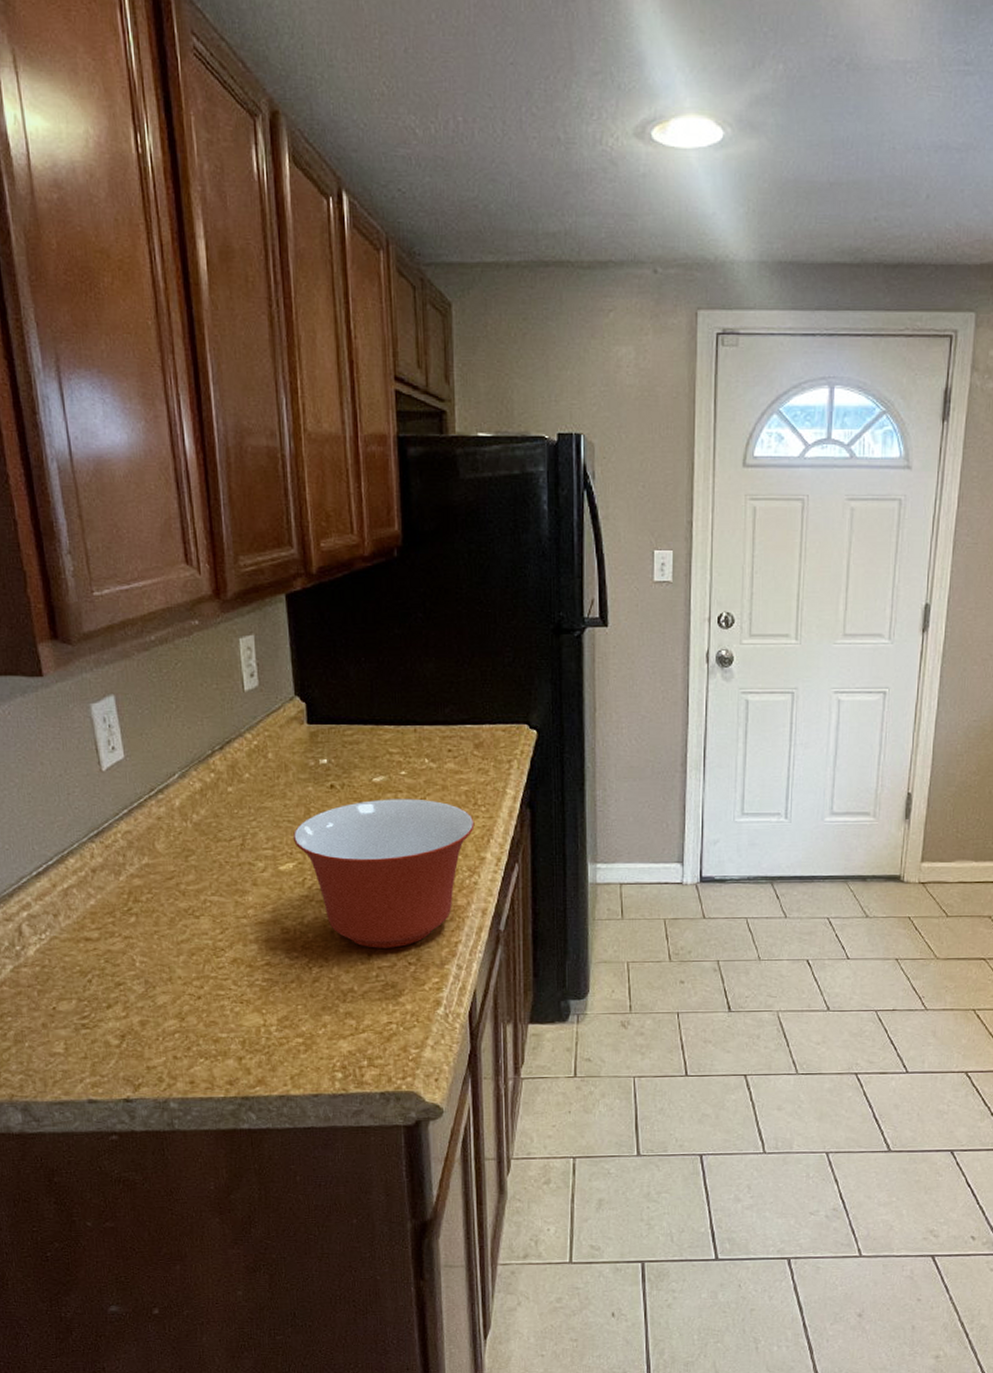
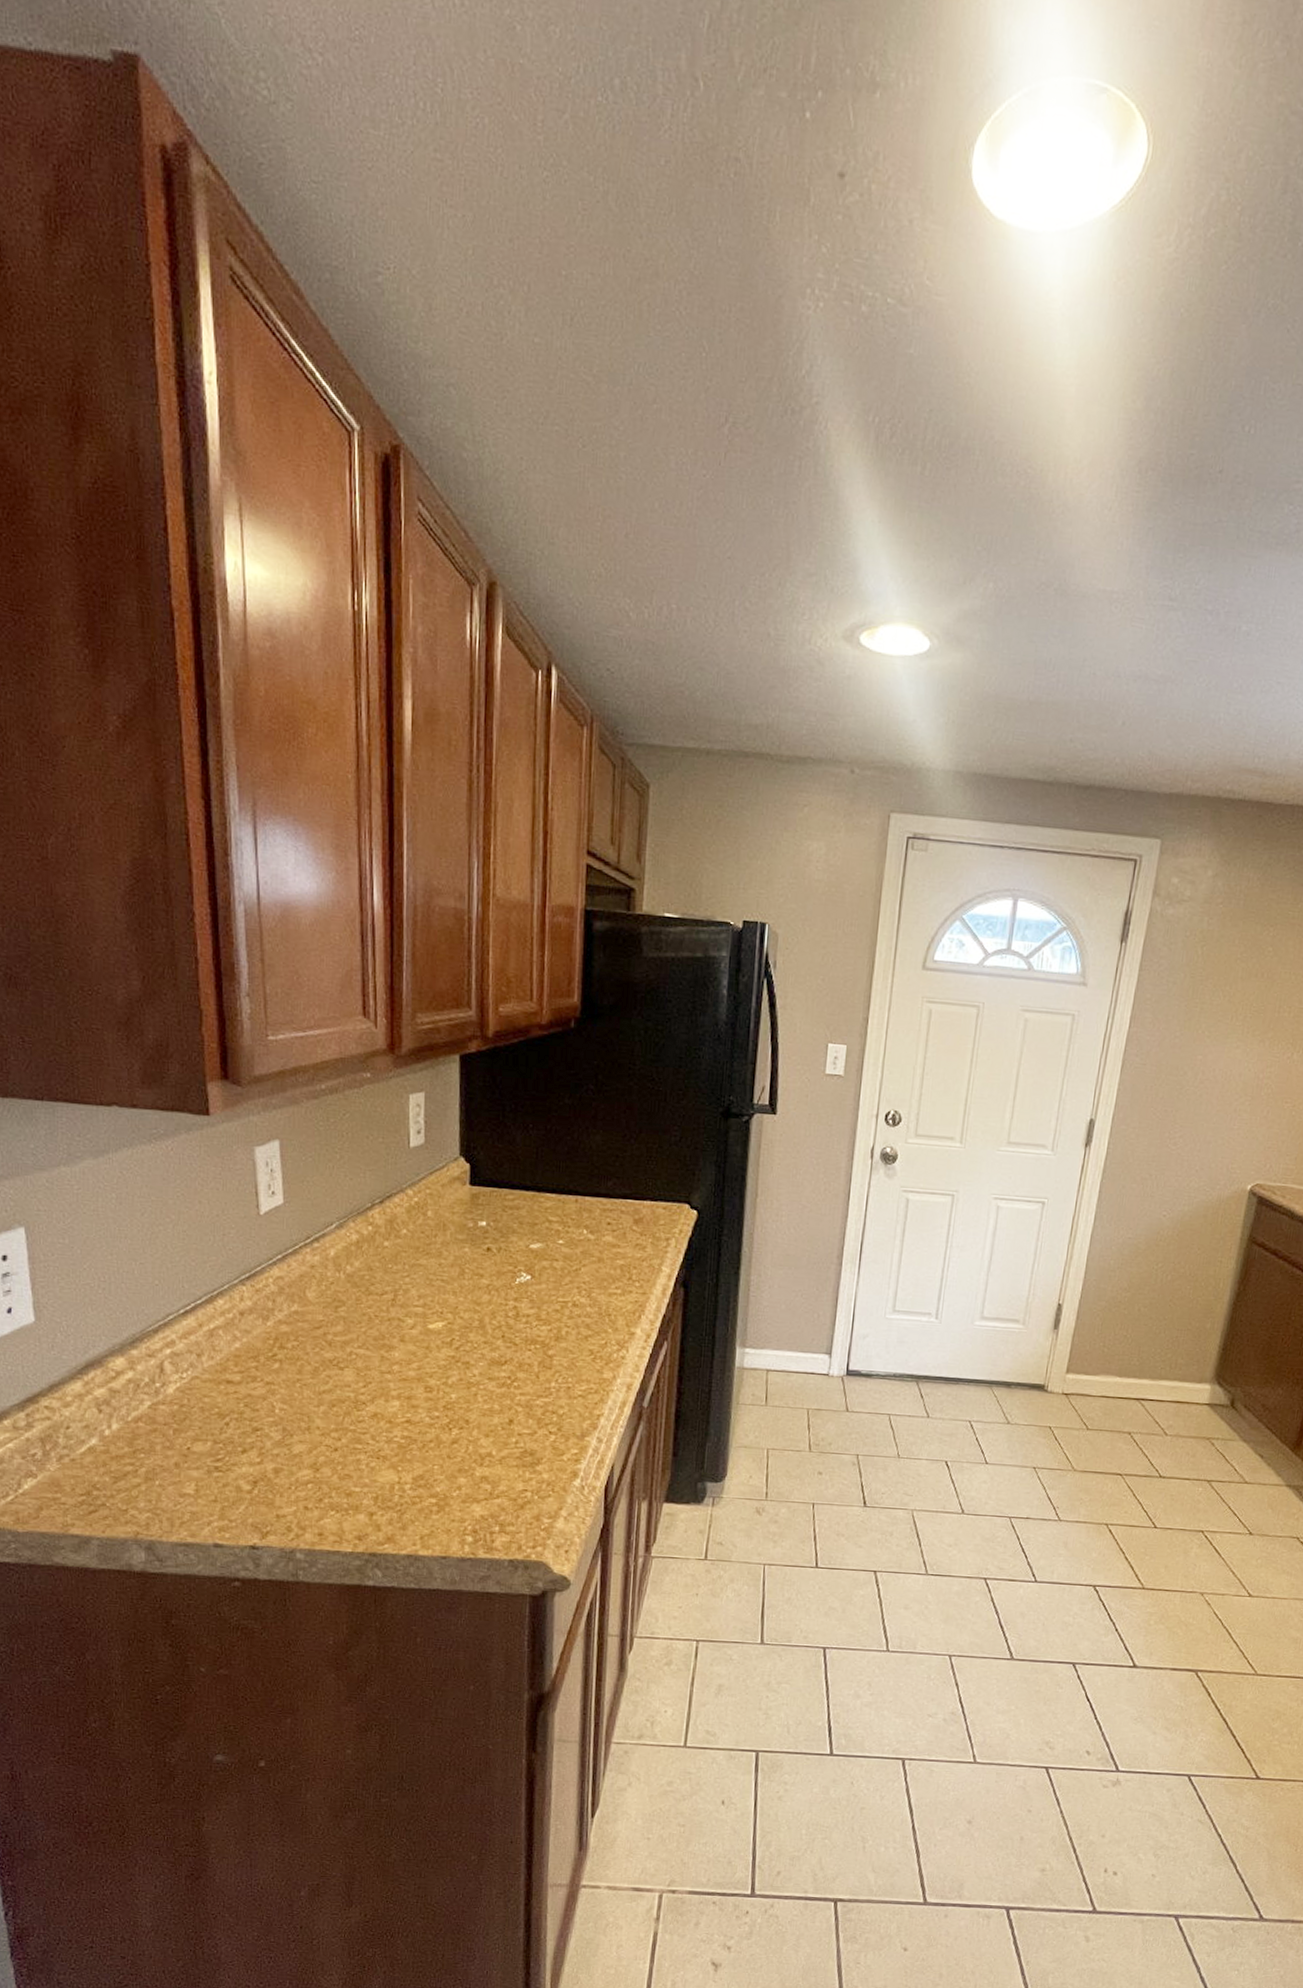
mixing bowl: present [292,798,475,948] -> none [444,1266,627,1416]

